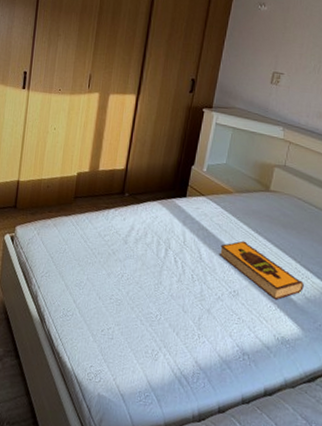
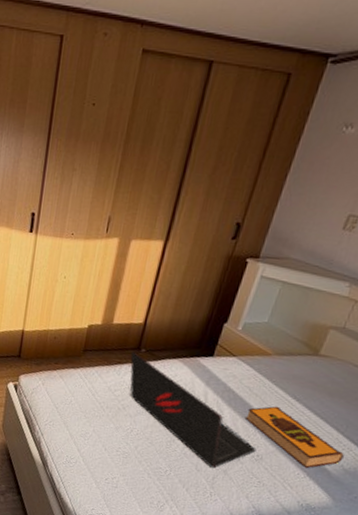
laptop: none [116,195,232,308] -> present [130,351,256,468]

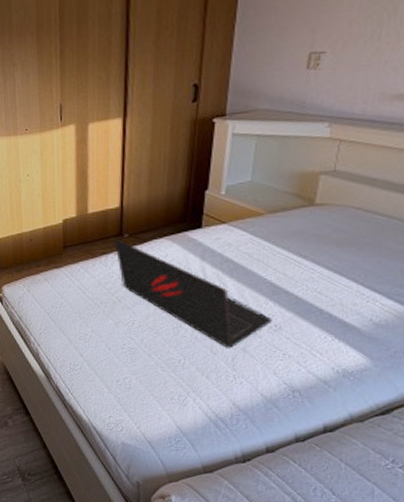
hardback book: present [246,406,344,469] -> none [253,268,370,330]

